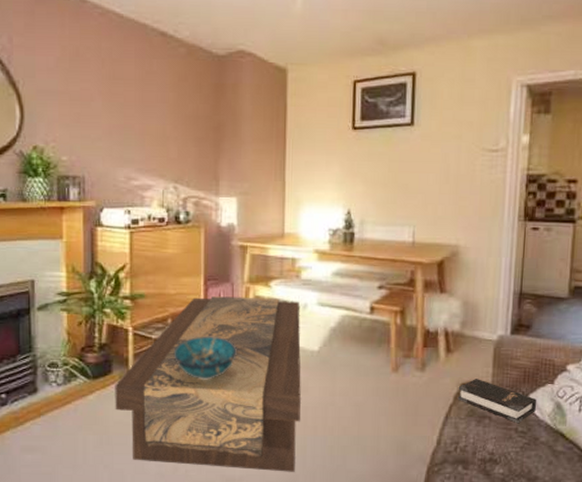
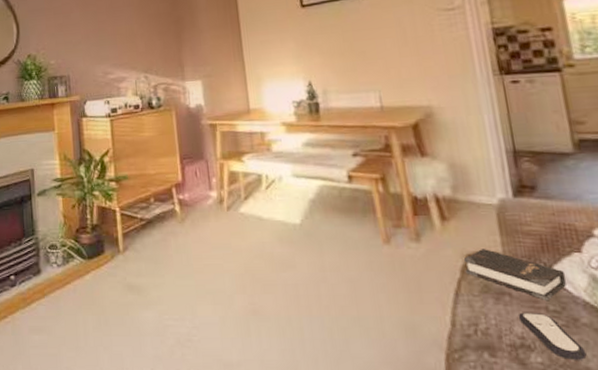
coffee table: present [115,296,301,472] -> none [108,172,295,357]
decorative bowl: present [173,336,238,380] -> none [158,213,220,258]
remote control: none [492,432,538,471] -> present [518,312,587,360]

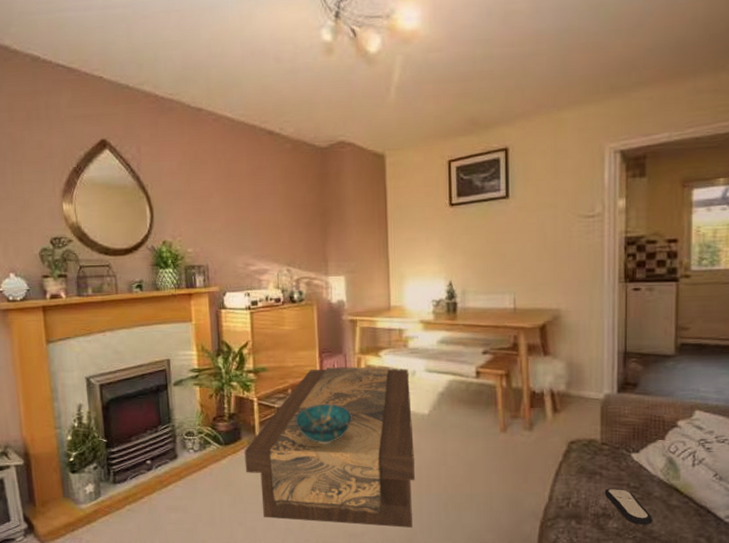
coffee table: none [108,172,295,357] -> present [244,366,415,528]
decorative bowl: none [158,213,220,258] -> present [295,403,353,444]
hardback book: present [463,249,567,301] -> none [567,436,648,479]

